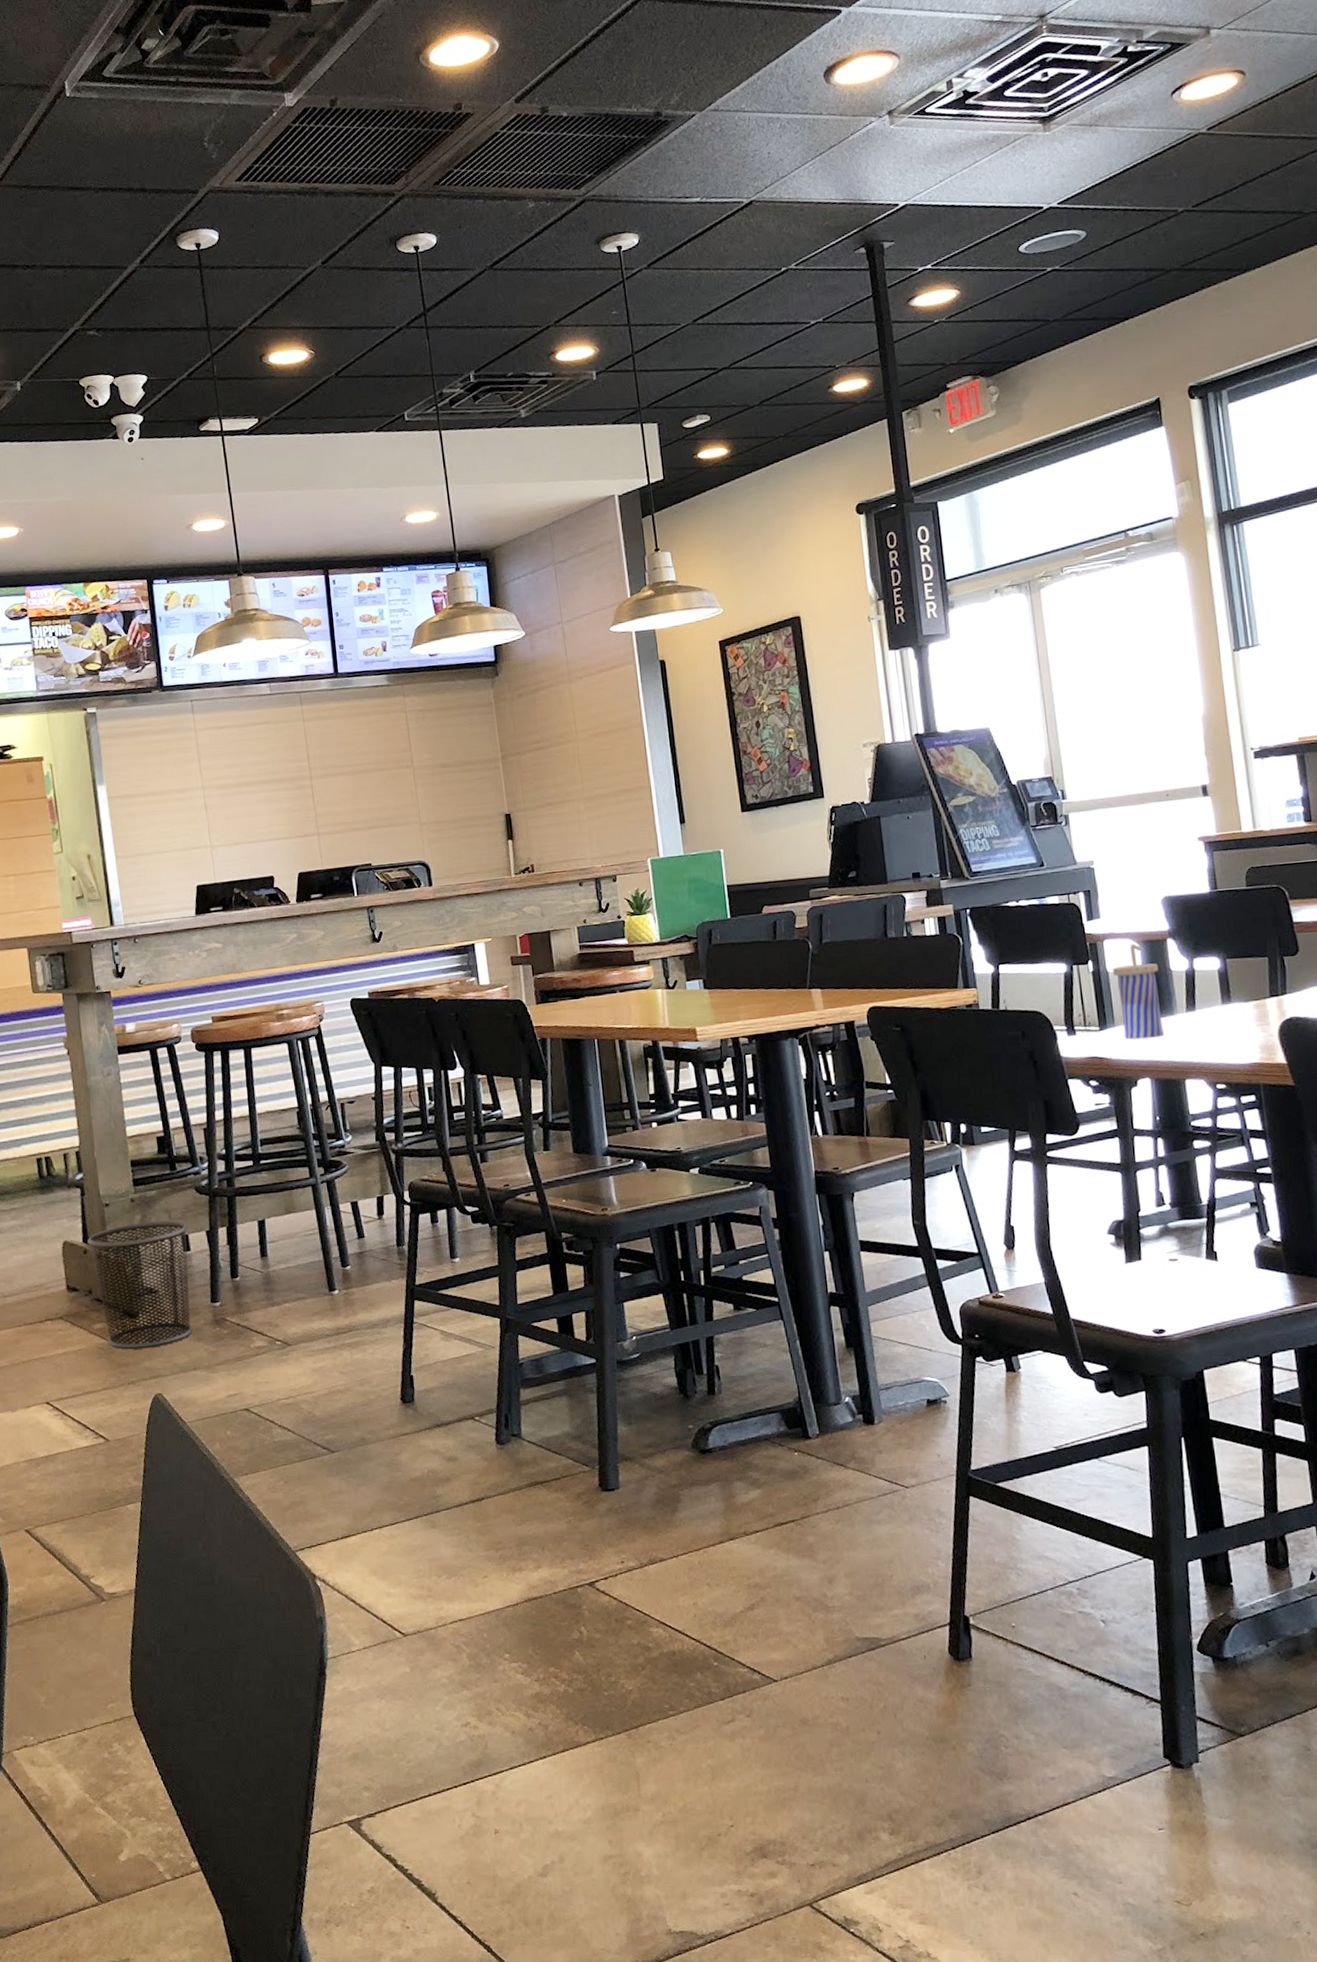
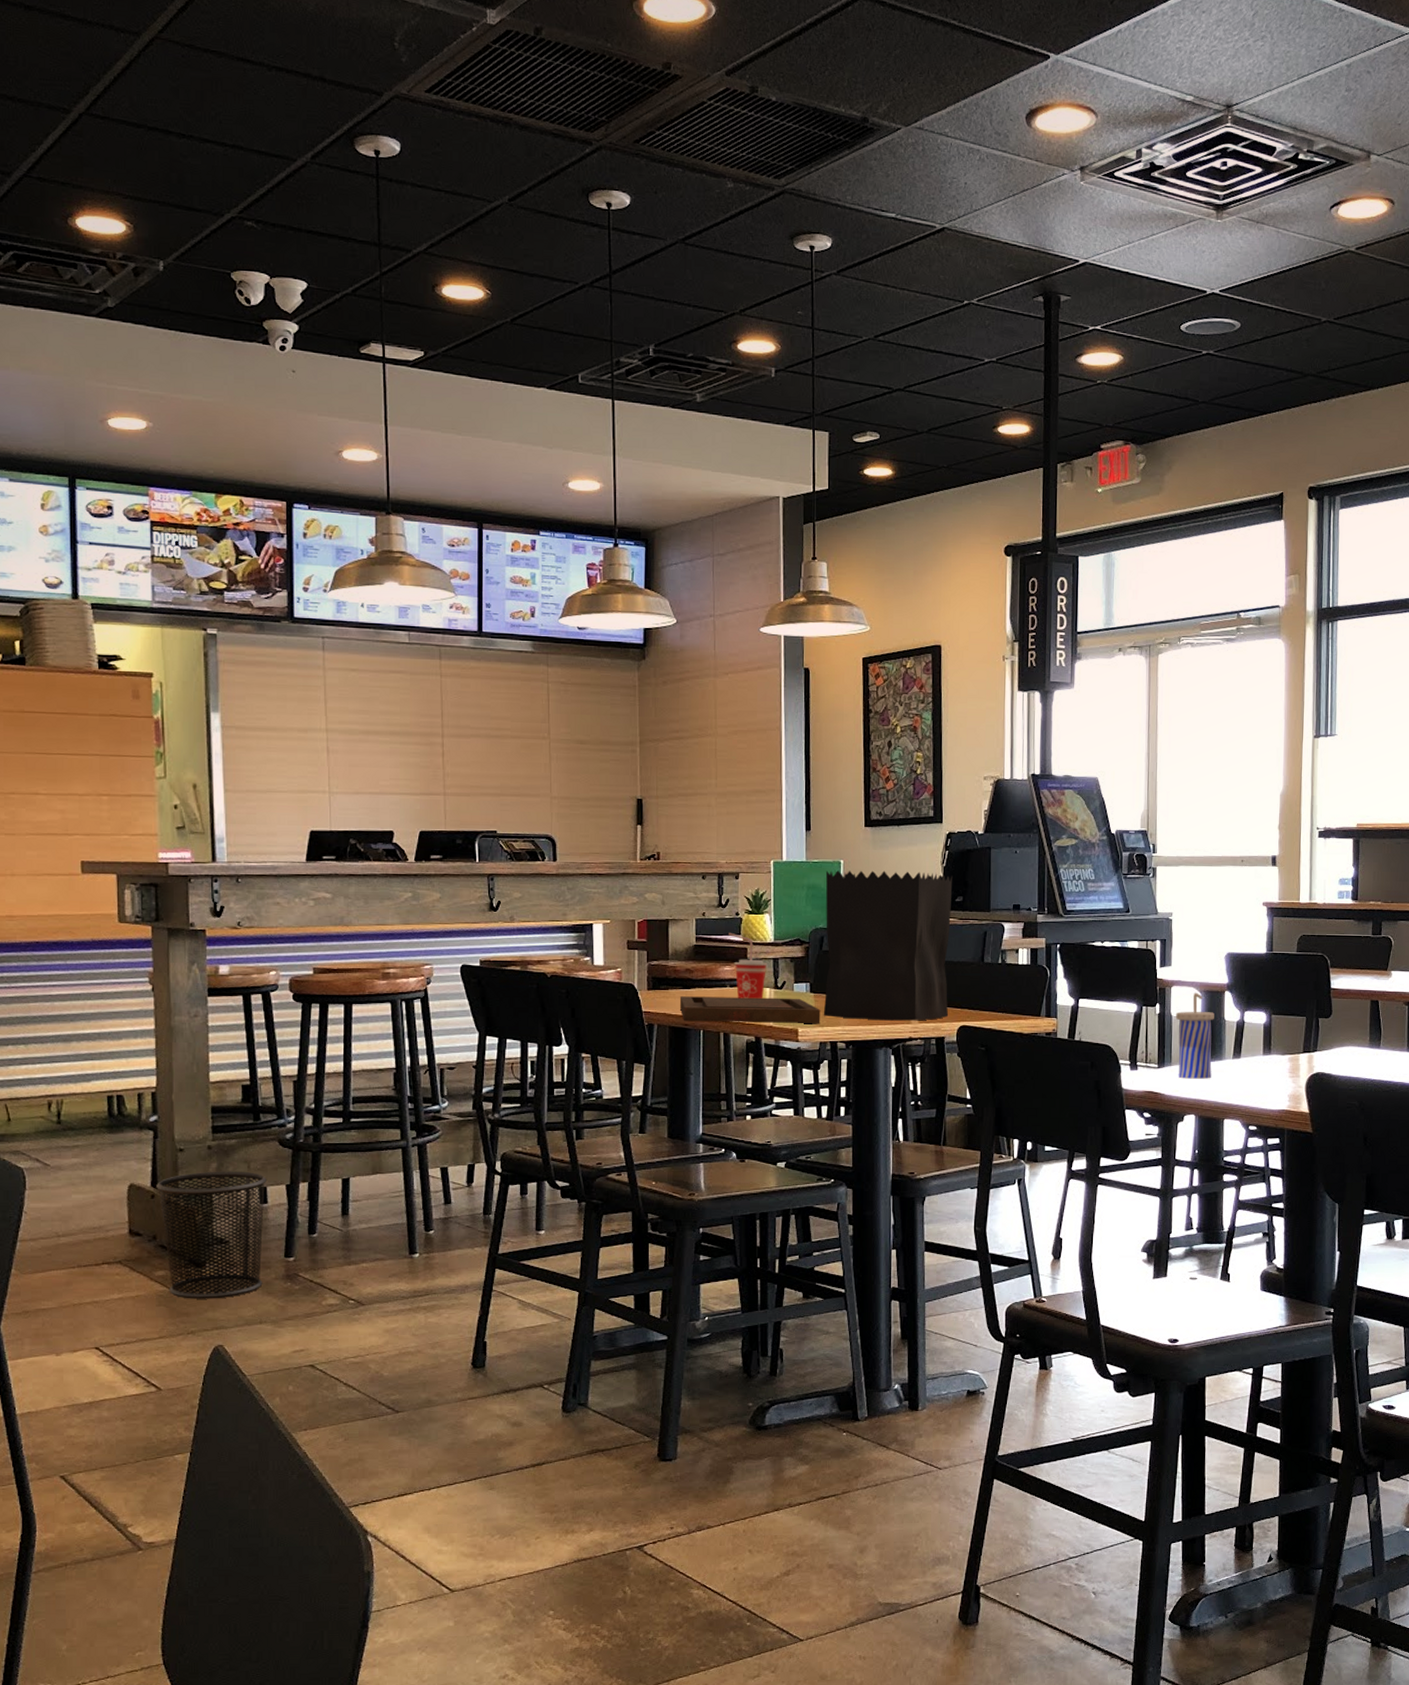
tray: none [569,996,719,1032] -> present [679,996,821,1024]
beverage cup: none [612,936,656,1003] -> present [728,932,768,999]
paper bag: none [706,850,855,1013] -> present [823,870,953,1021]

